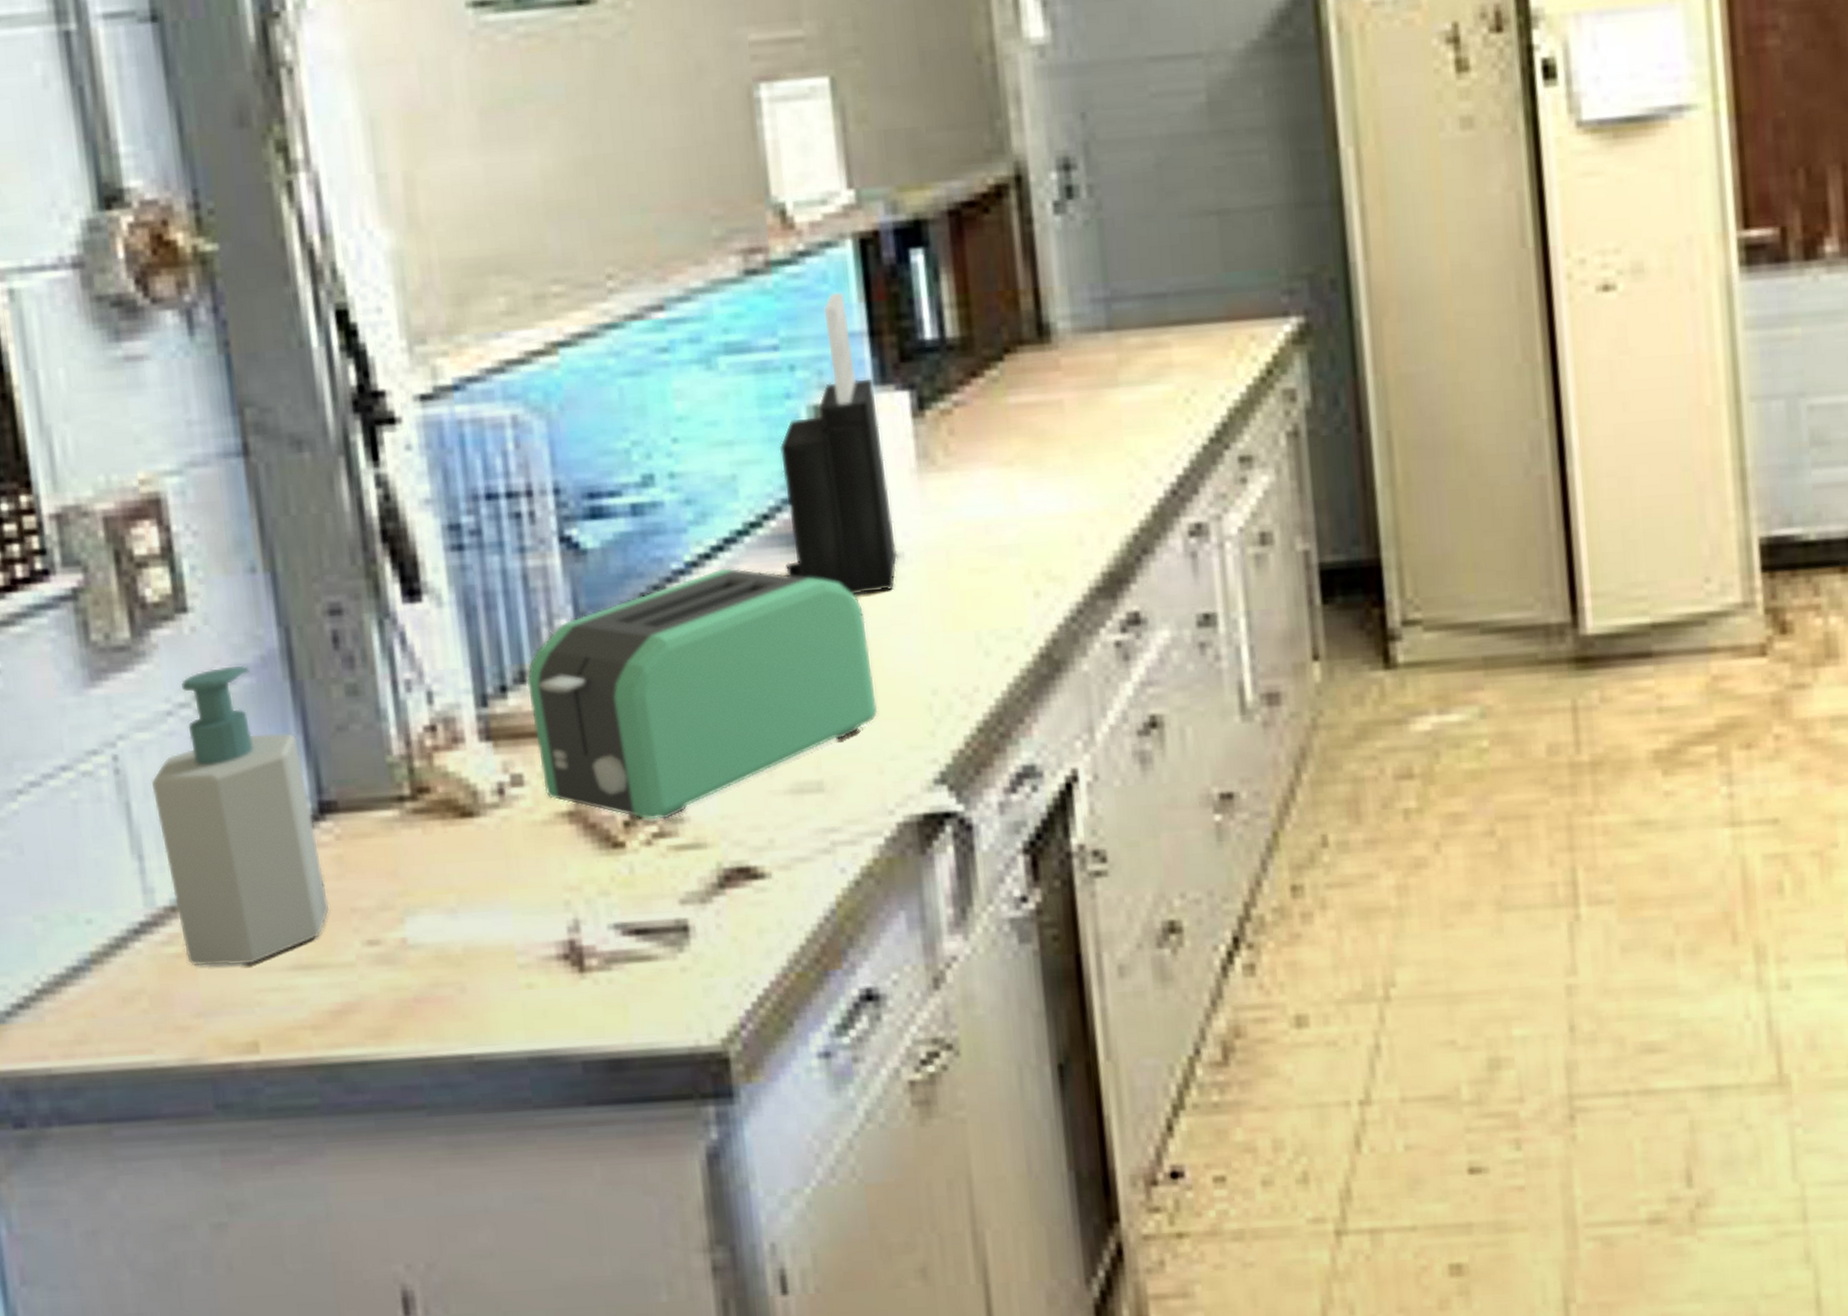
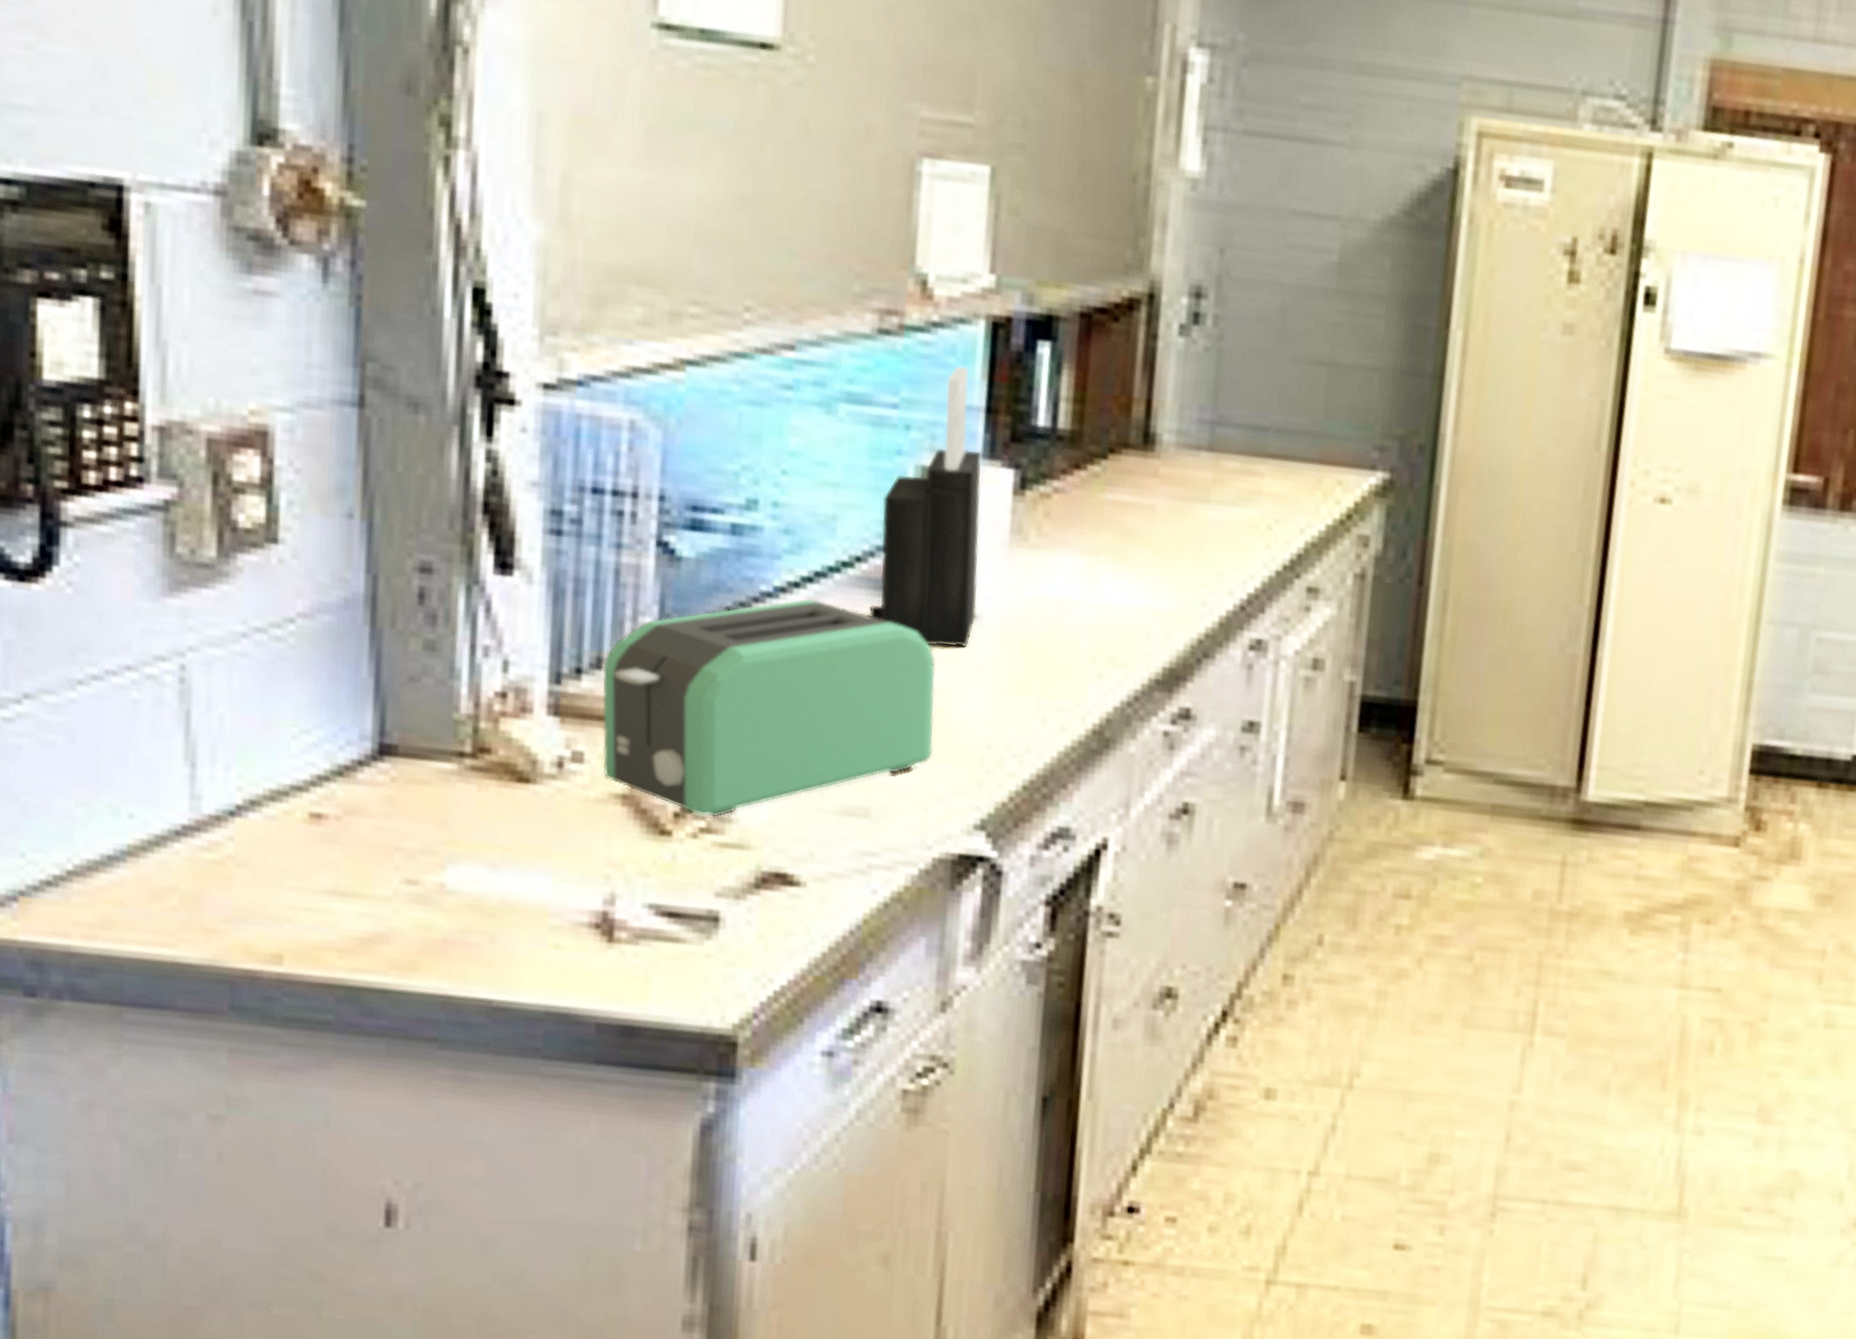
soap bottle: present [151,665,330,966] -> none [215,600,374,882]

